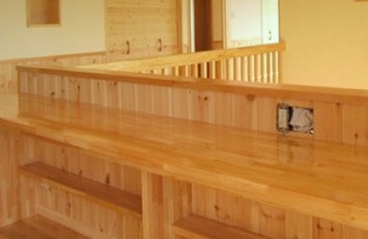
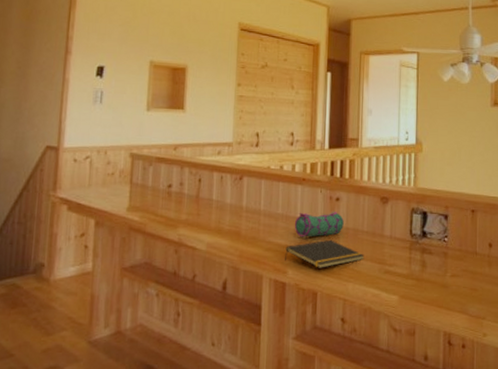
notepad: none [159,136,234,162] -> present [284,239,365,268]
pencil case: none [167,109,213,135] -> present [294,211,344,237]

